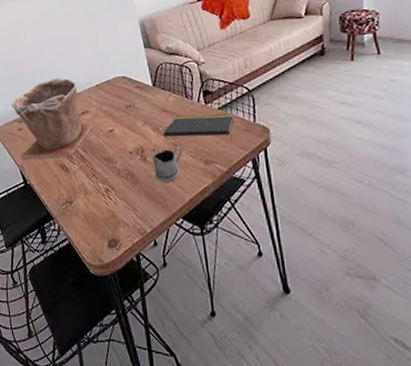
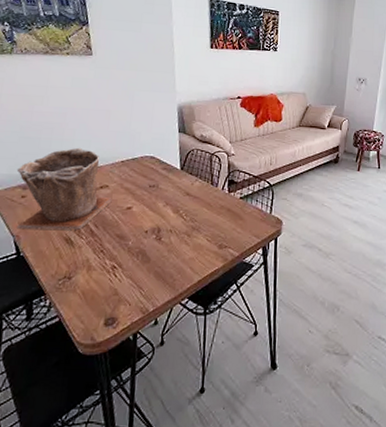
tea glass holder: present [152,147,182,182] -> none [167,230,199,263]
notepad: present [163,113,235,142] -> none [183,201,254,230]

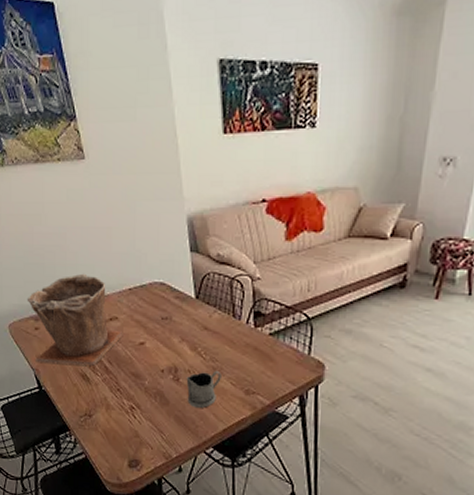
tea glass holder: none [167,230,199,263] -> present [186,371,221,408]

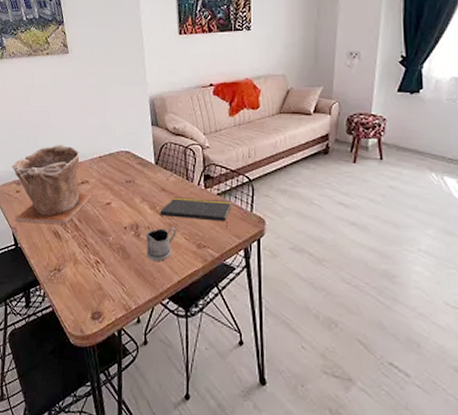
notepad: none [202,337,287,374] -> present [160,197,232,229]

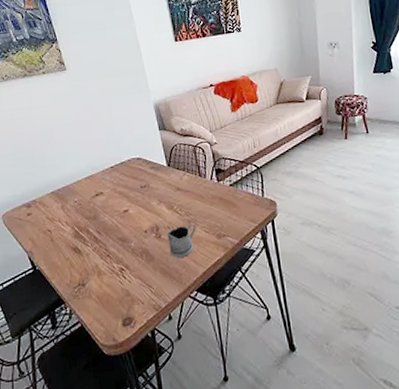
plant pot: present [11,144,93,225] -> none [19,160,109,246]
notepad: present [160,197,232,229] -> none [177,189,245,216]

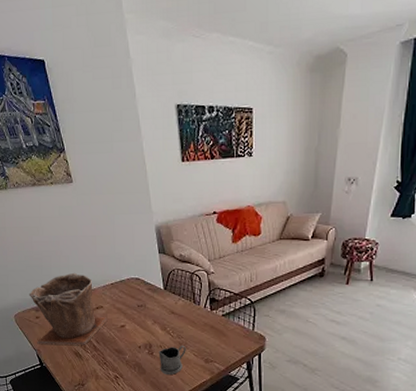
plant pot: none [19,160,109,246] -> present [28,272,108,346]

